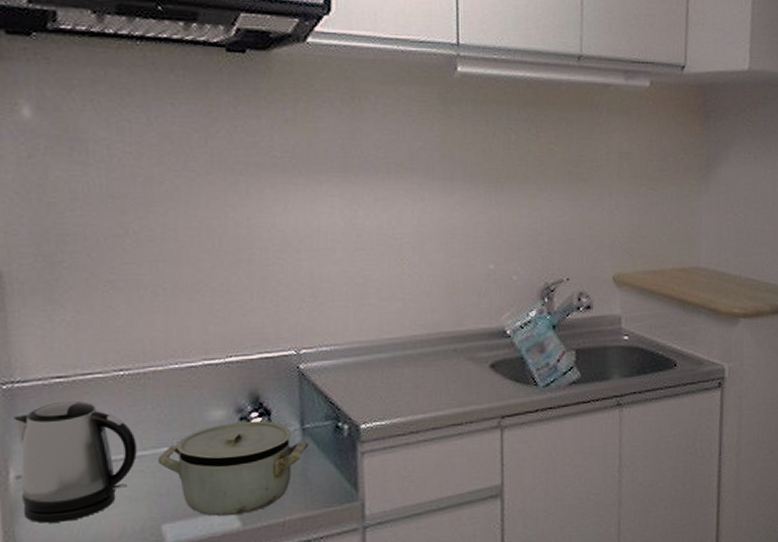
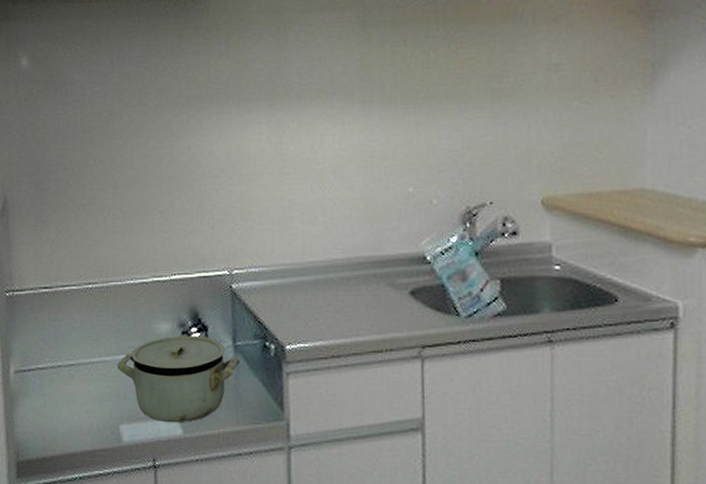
kettle: present [13,401,137,523] -> none [13,309,101,414]

